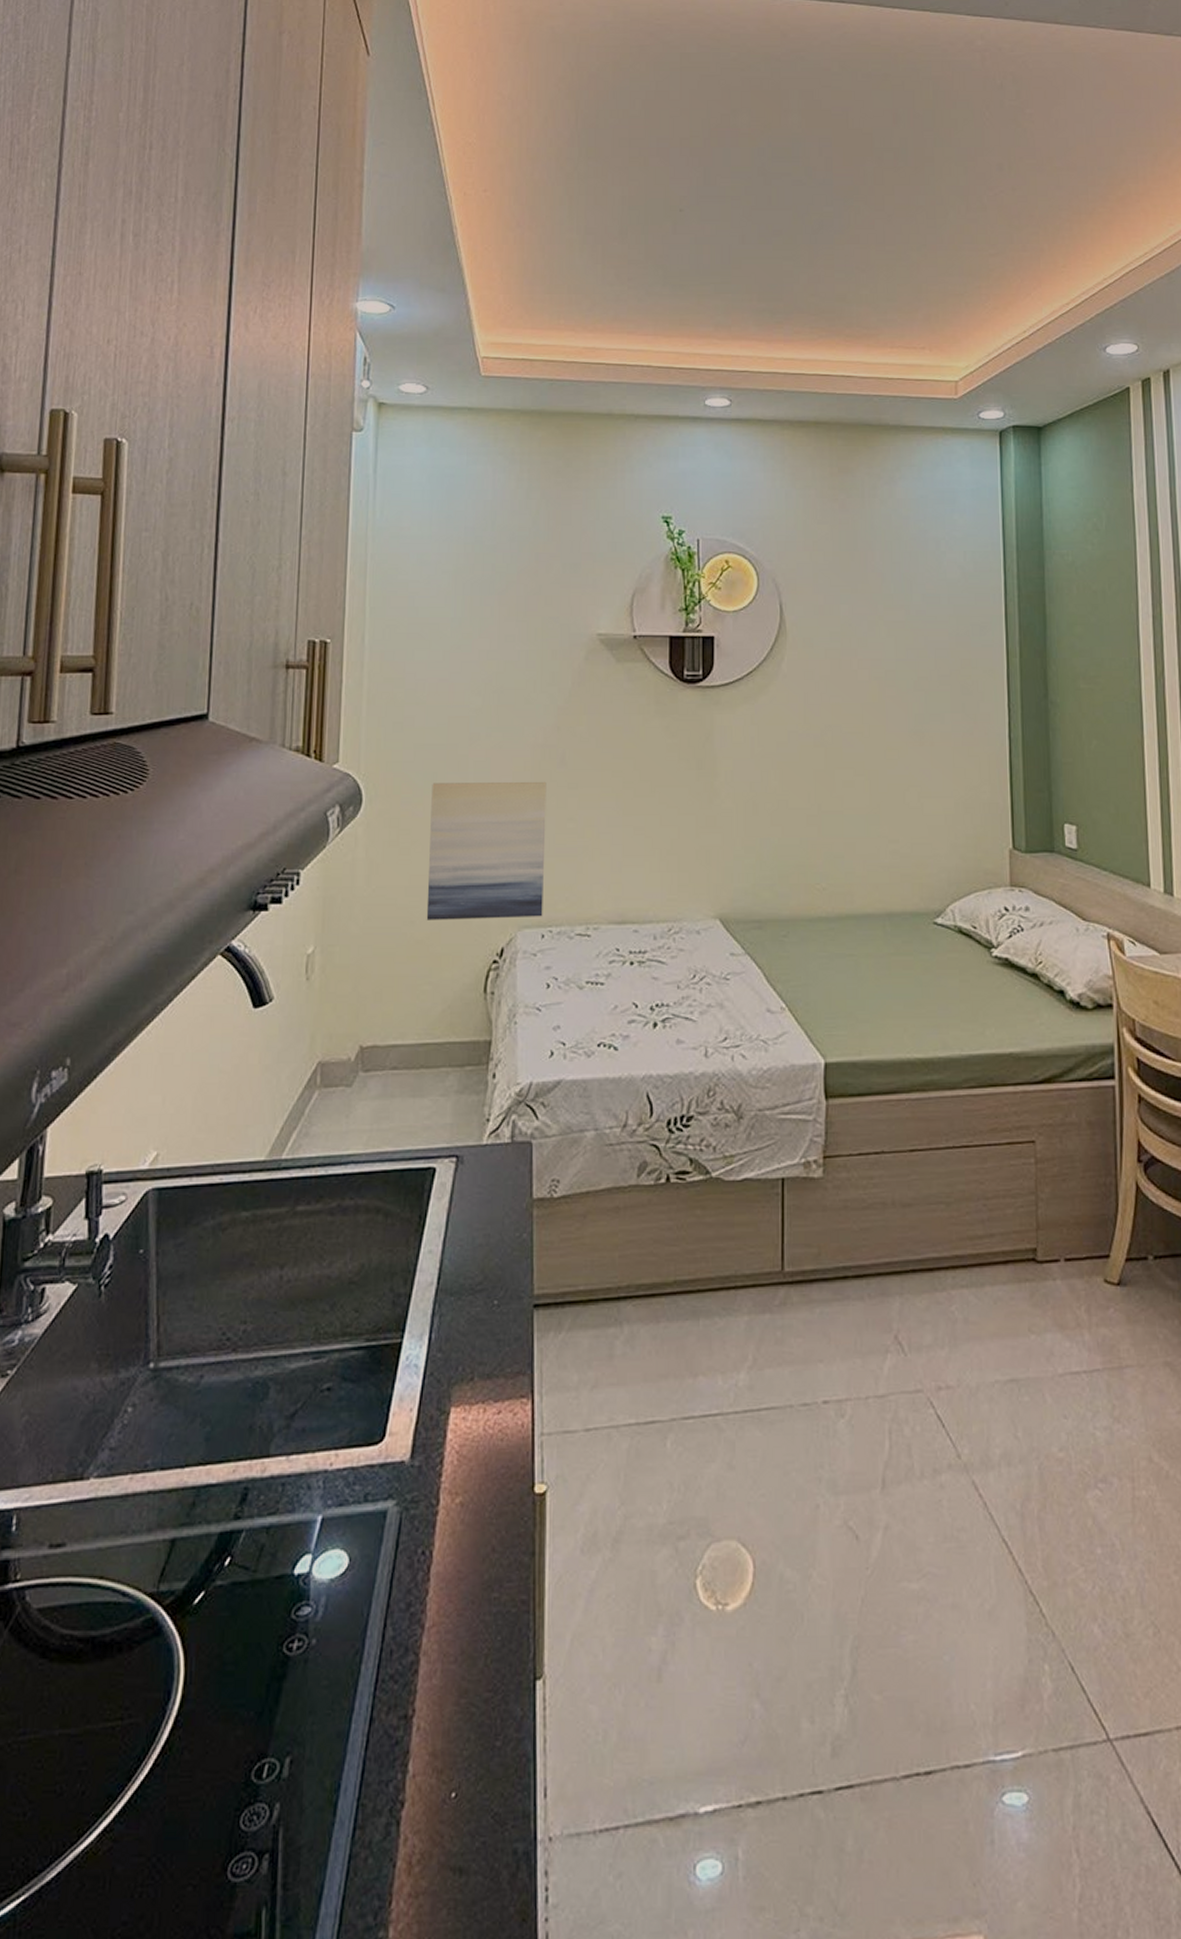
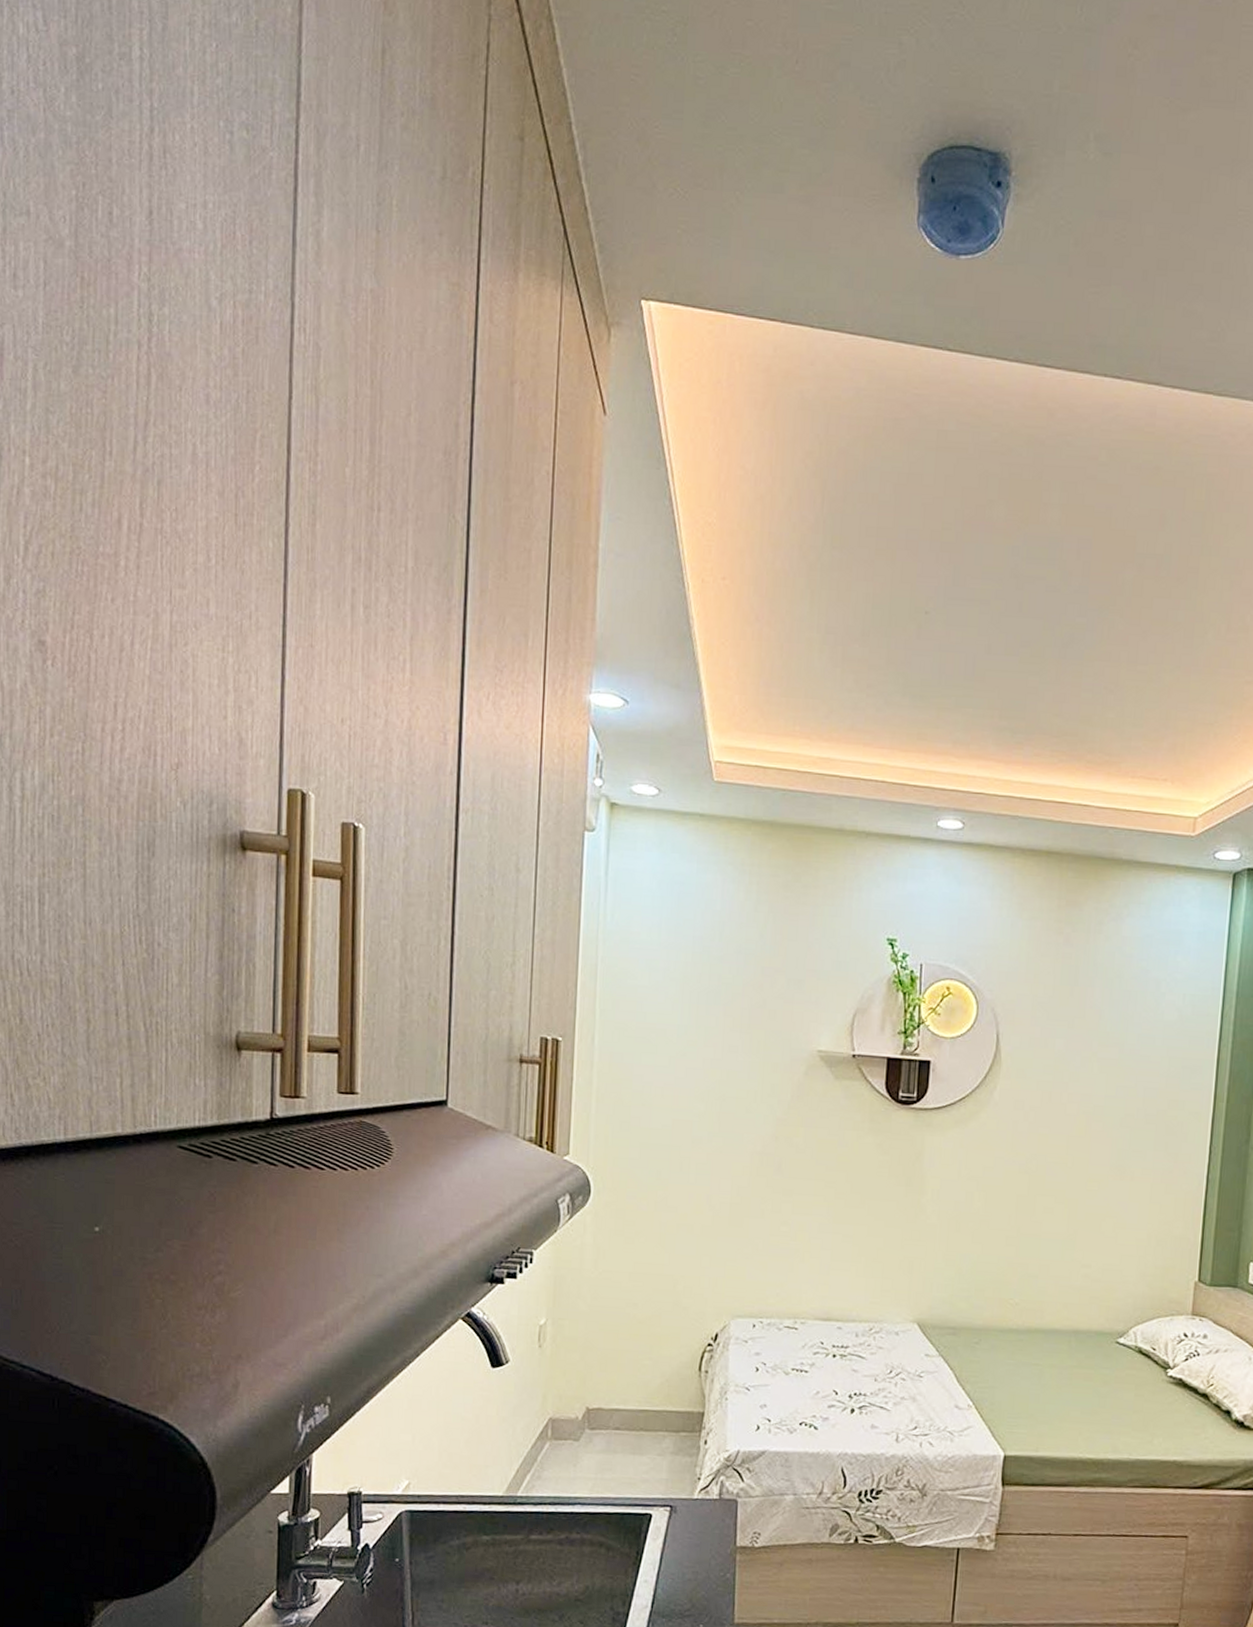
wall art: present [426,781,547,921] -> none [648,1180,763,1309]

